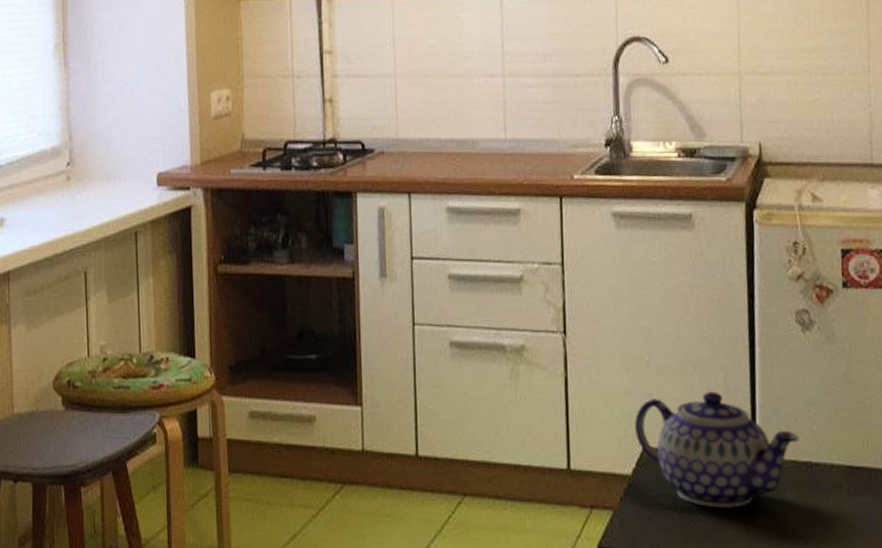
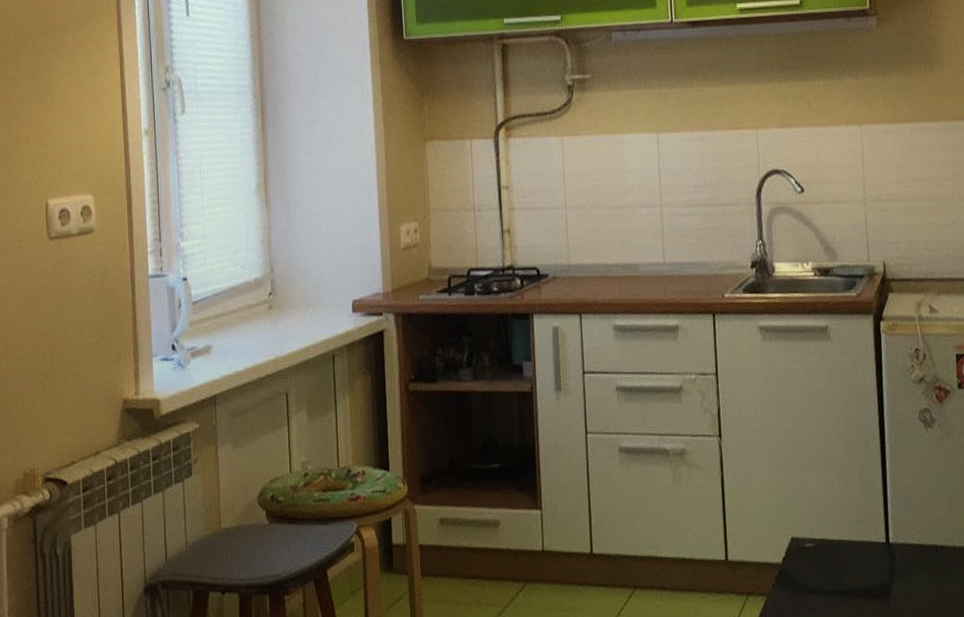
teapot: present [635,391,799,508] -> none [783,485,925,590]

